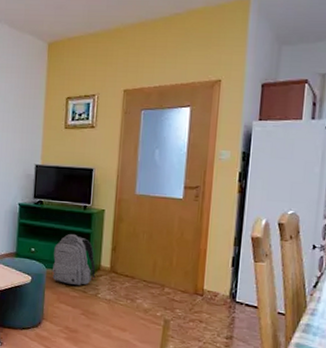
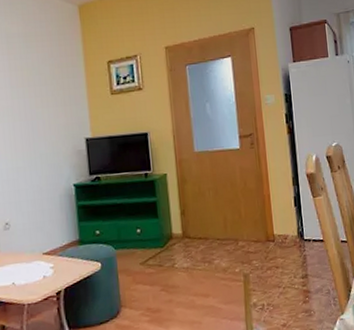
backpack: present [51,233,96,285] -> none [121,205,169,262]

